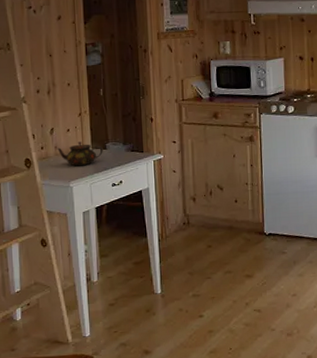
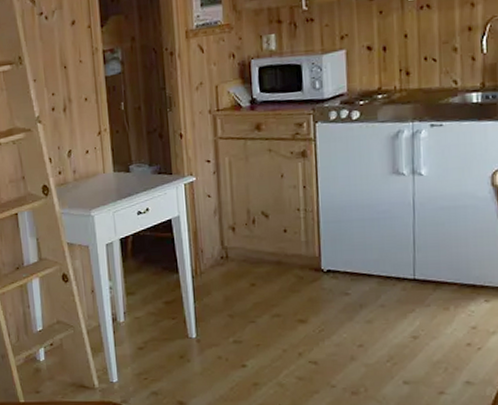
teapot: present [57,142,103,167] -> none [76,164,126,193]

